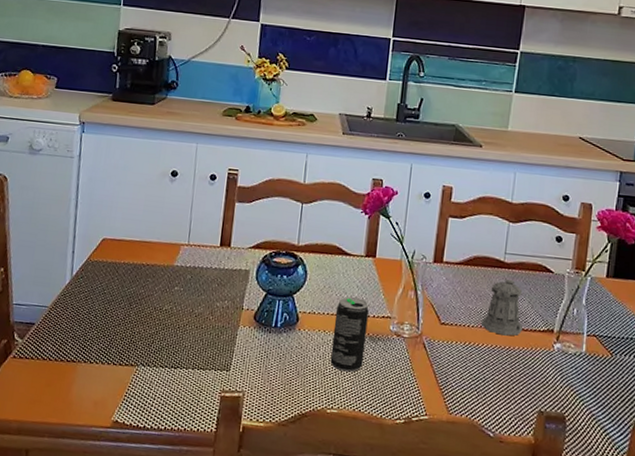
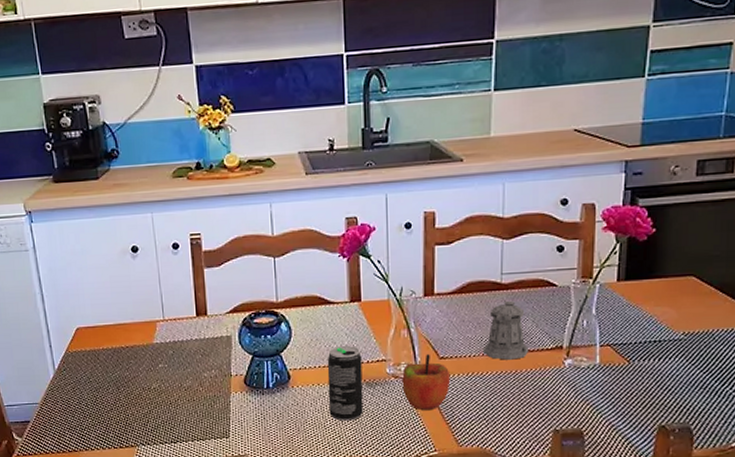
apple: none [402,318,449,374] -> present [402,354,451,411]

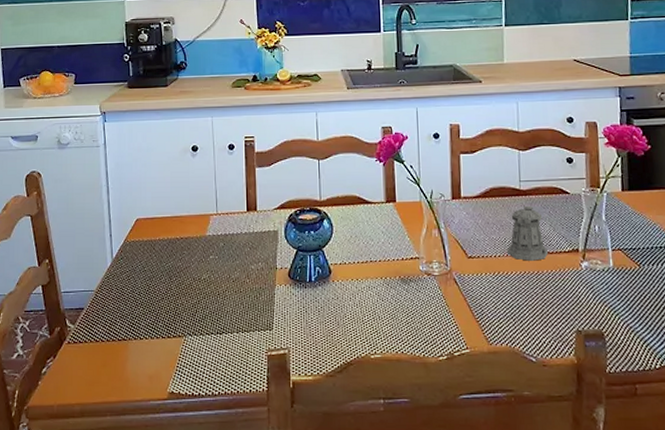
beverage can: present [327,345,363,421] -> none [365,242,399,316]
apple: present [402,354,451,411] -> none [434,253,479,308]

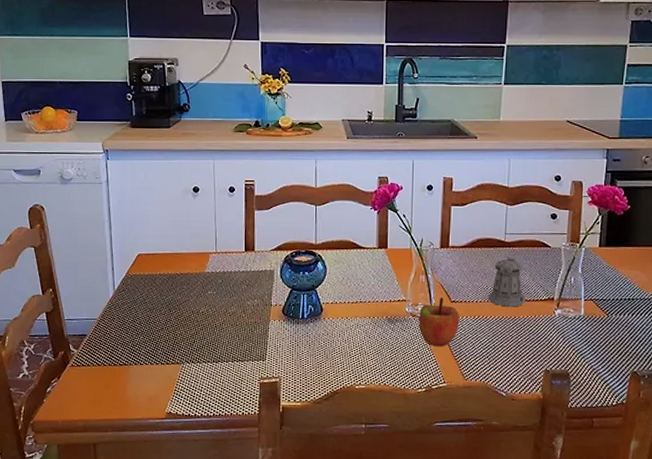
apple: none [434,253,479,308] -> present [418,298,460,347]

